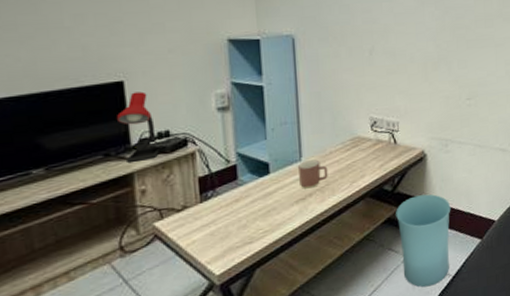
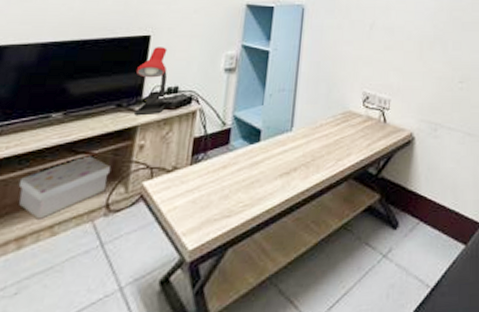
decorative box: none [18,205,116,269] -> present [18,156,111,219]
mug: present [297,159,328,189] -> none [286,131,316,162]
waste bin: present [396,194,451,287] -> none [377,183,435,298]

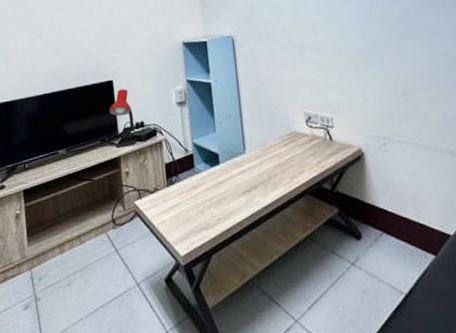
decorative box: present [18,156,111,219] -> none [50,182,110,231]

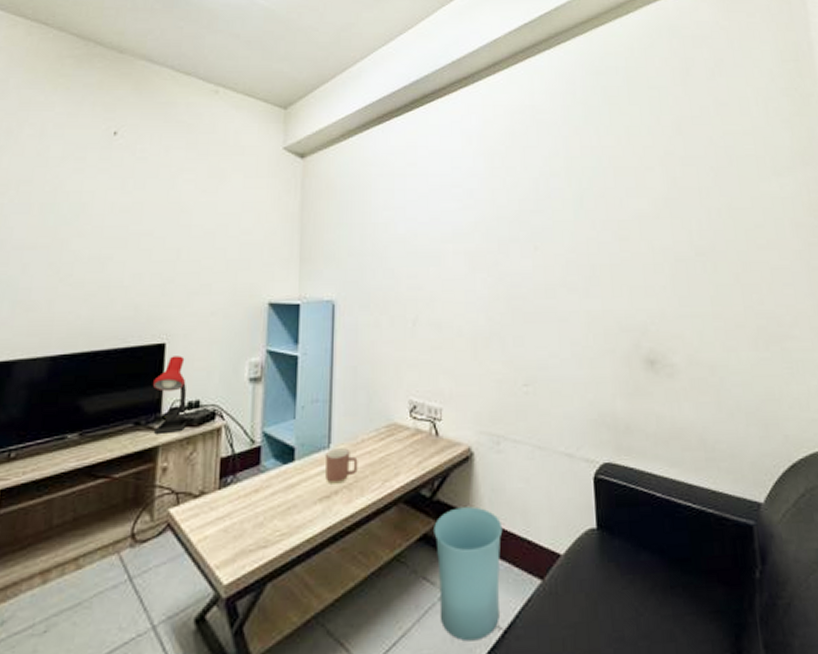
mug: none [242,153,270,181] -> present [324,448,358,484]
waste bin: none [337,196,401,302] -> present [434,506,503,641]

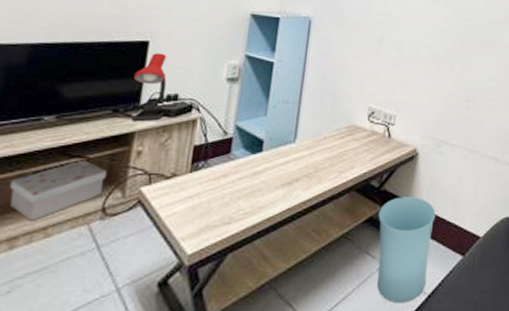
decorative box: none [40,480,134,551] -> present [9,160,107,221]
mug: present [324,448,358,484] -> none [288,143,319,173]

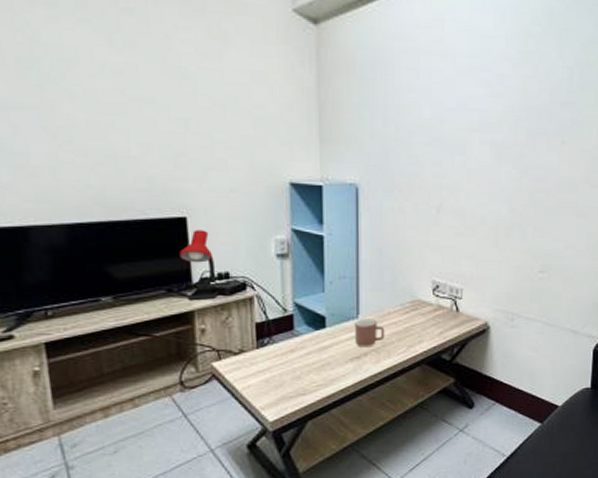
decorative box: present [9,160,107,221] -> none [89,338,177,393]
mug: none [288,143,319,173] -> present [354,319,385,348]
waste bin: present [377,196,436,303] -> none [452,369,512,464]

